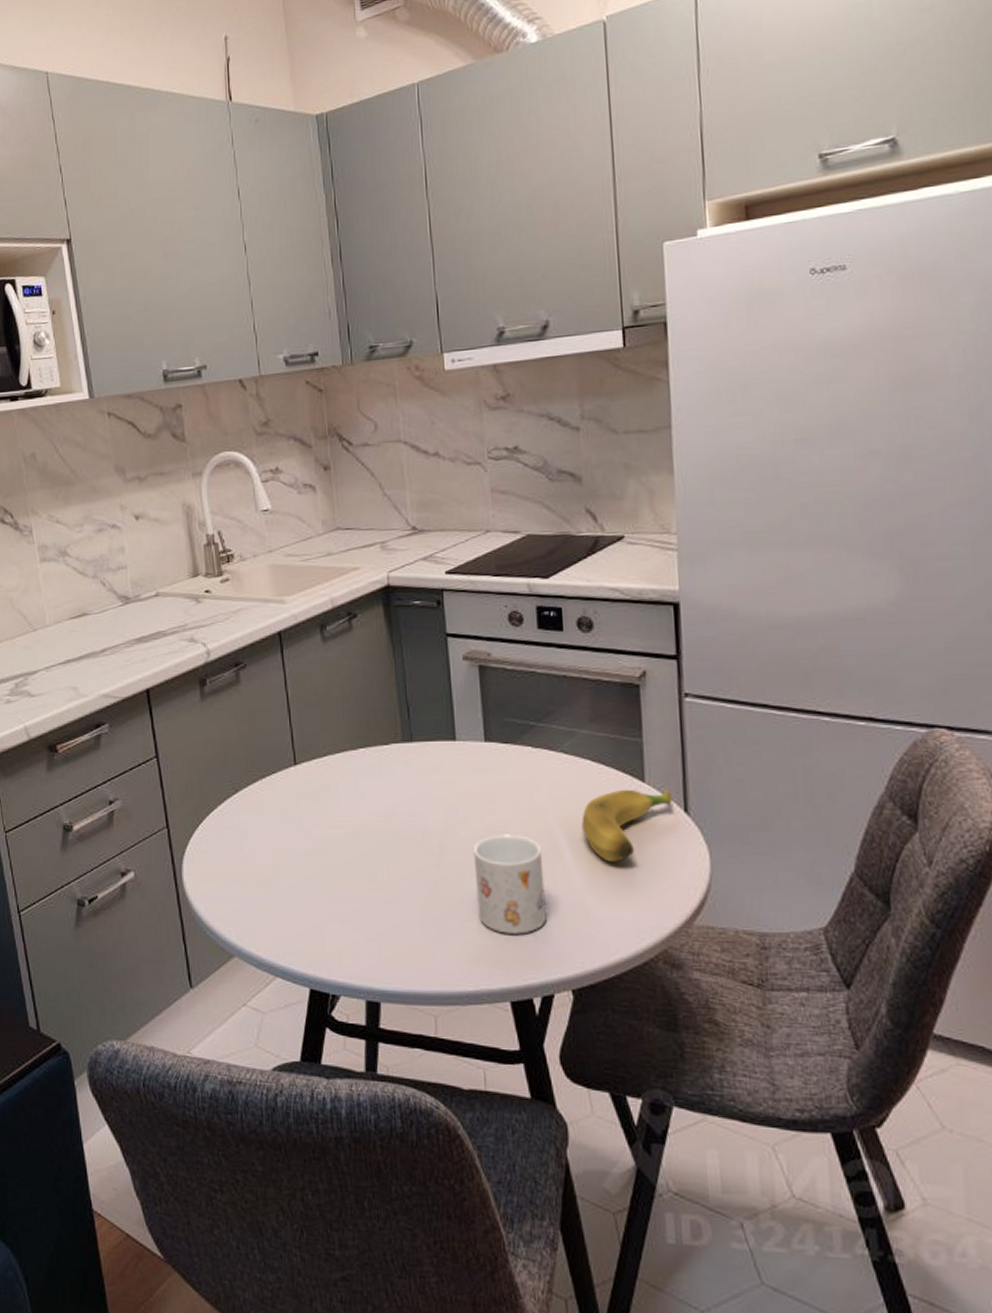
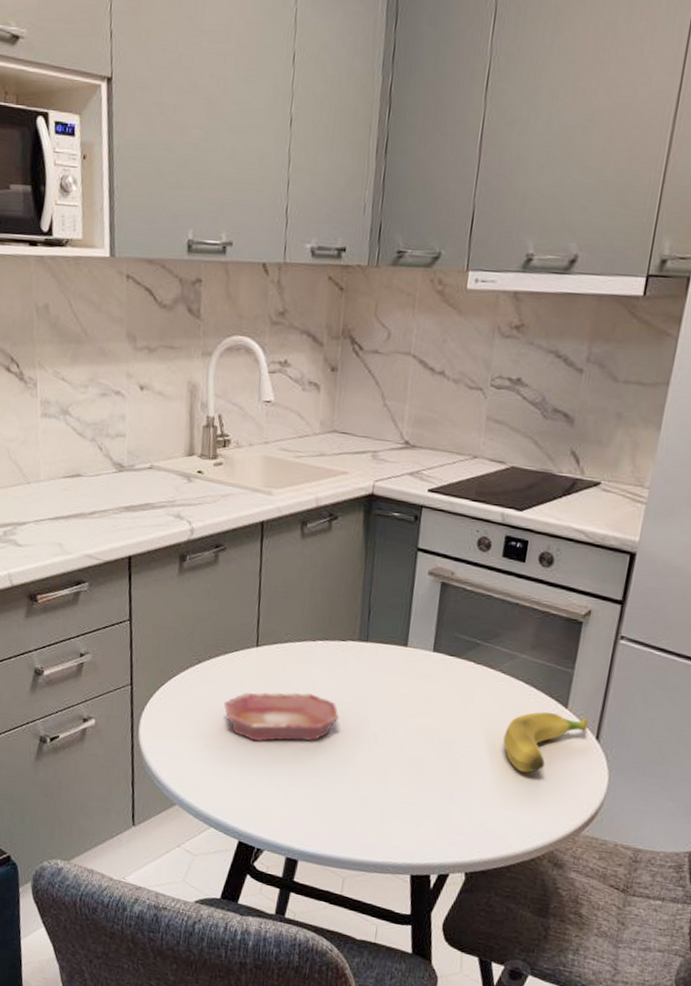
bowl: none [269,808,397,869] -> present [223,692,339,741]
mug: present [473,834,547,934] -> none [397,734,464,822]

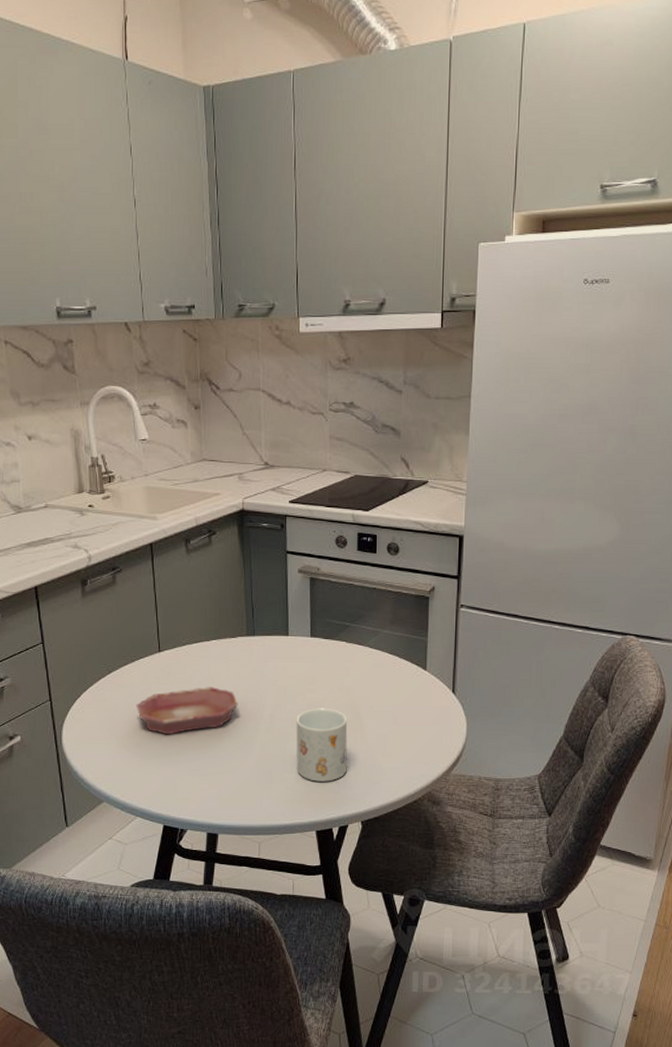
mug: none [397,734,464,822] -> present [296,707,348,782]
banana: present [503,711,588,773] -> none [378,675,444,729]

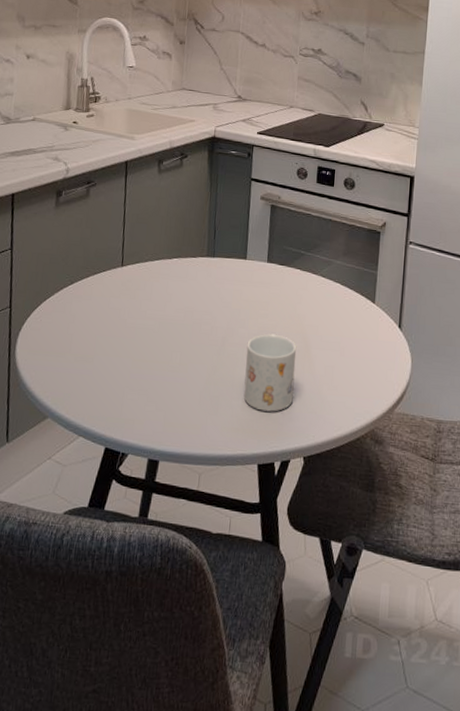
bowl: present [136,687,238,734] -> none [93,304,193,351]

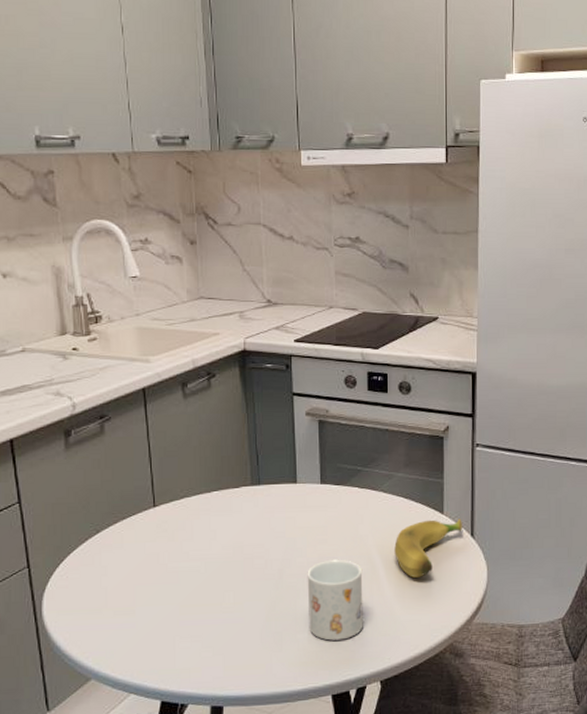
banana: none [327,307,392,361] -> present [394,519,462,578]

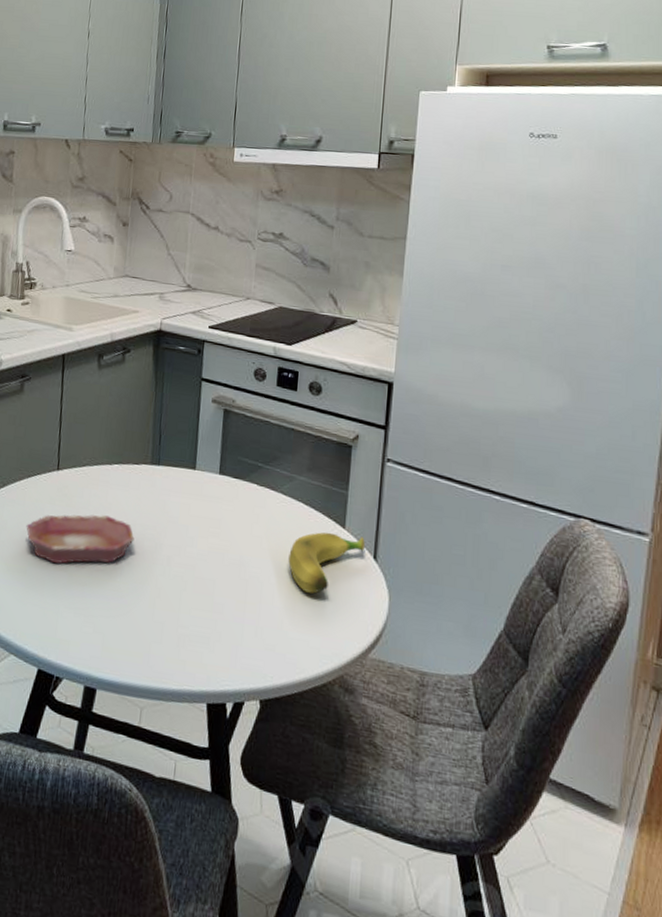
bowl: none [128,543,243,598] -> present [26,514,135,564]
mug: present [307,559,363,641] -> none [191,555,253,646]

